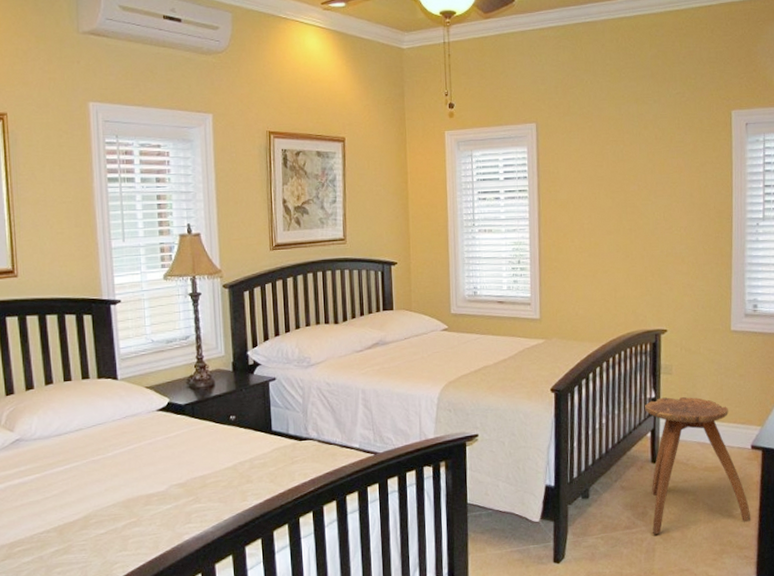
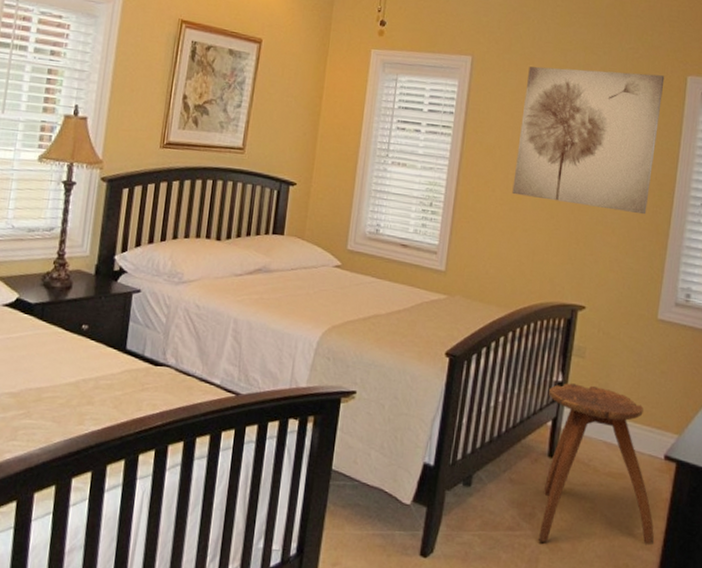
wall art: none [588,114,712,242] -> present [512,66,665,215]

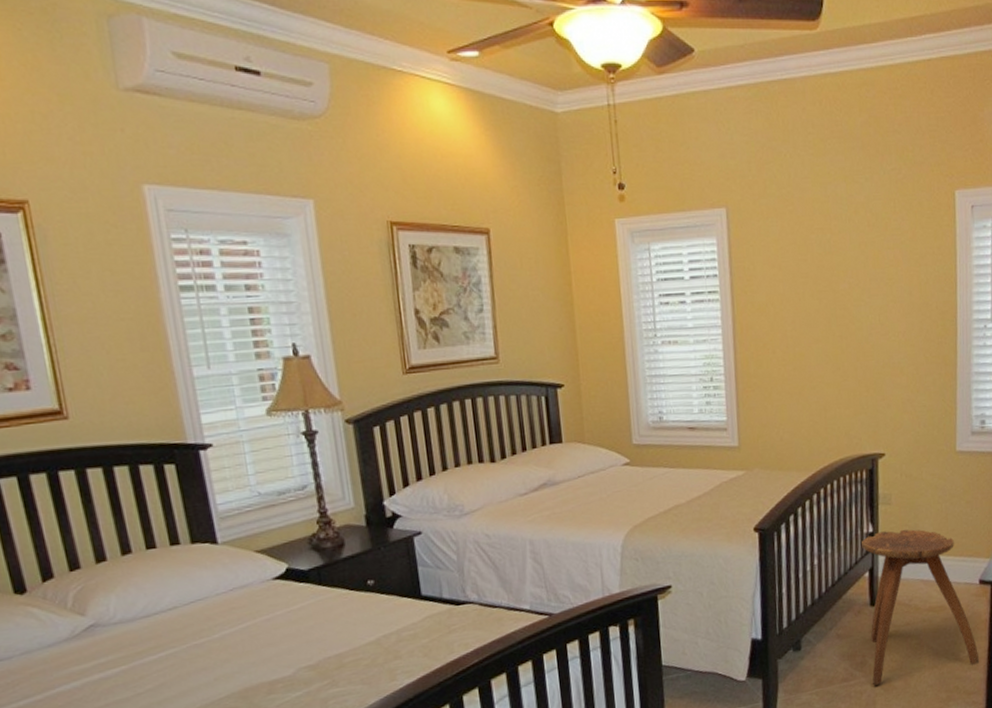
wall art: present [512,66,665,215] -> none [789,194,932,353]

